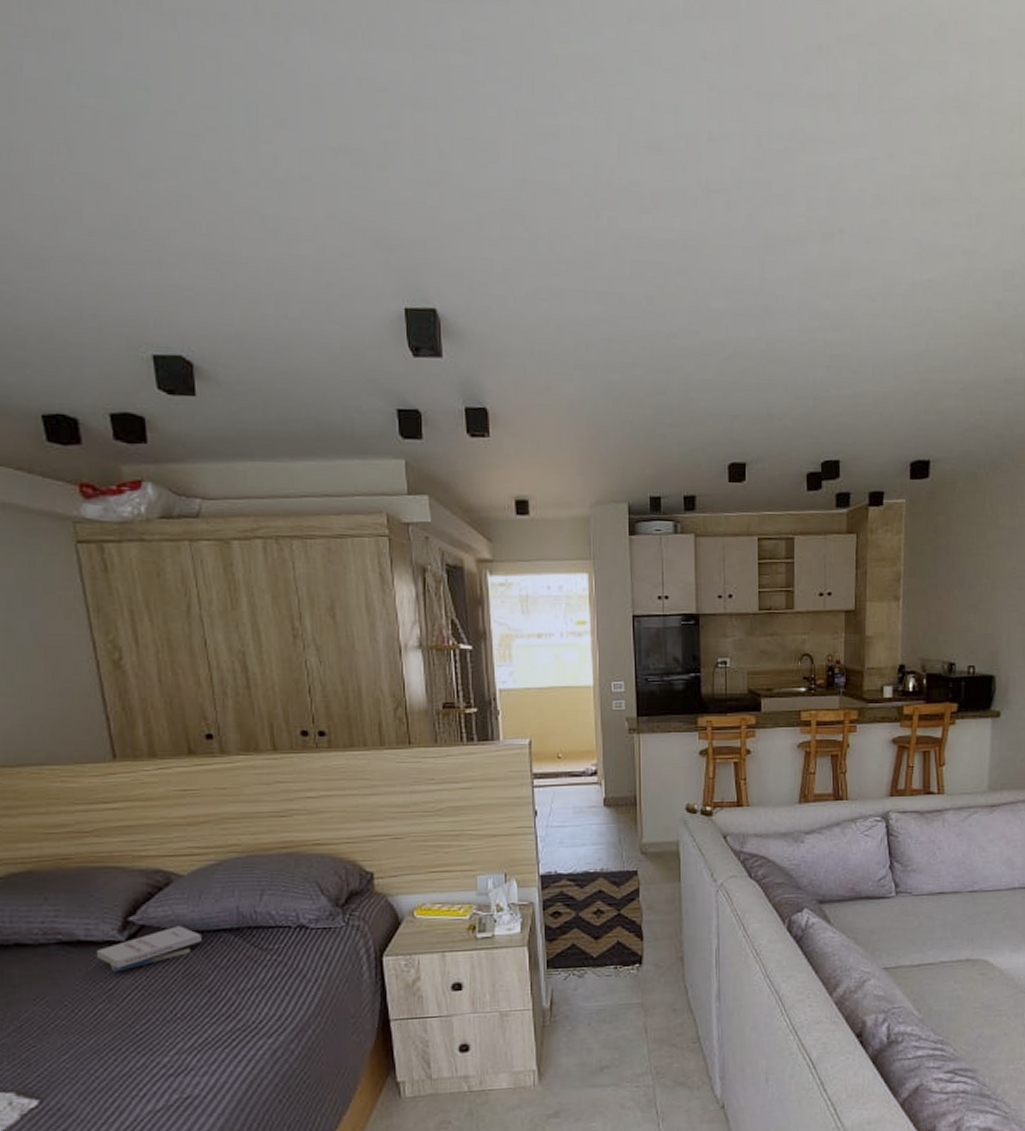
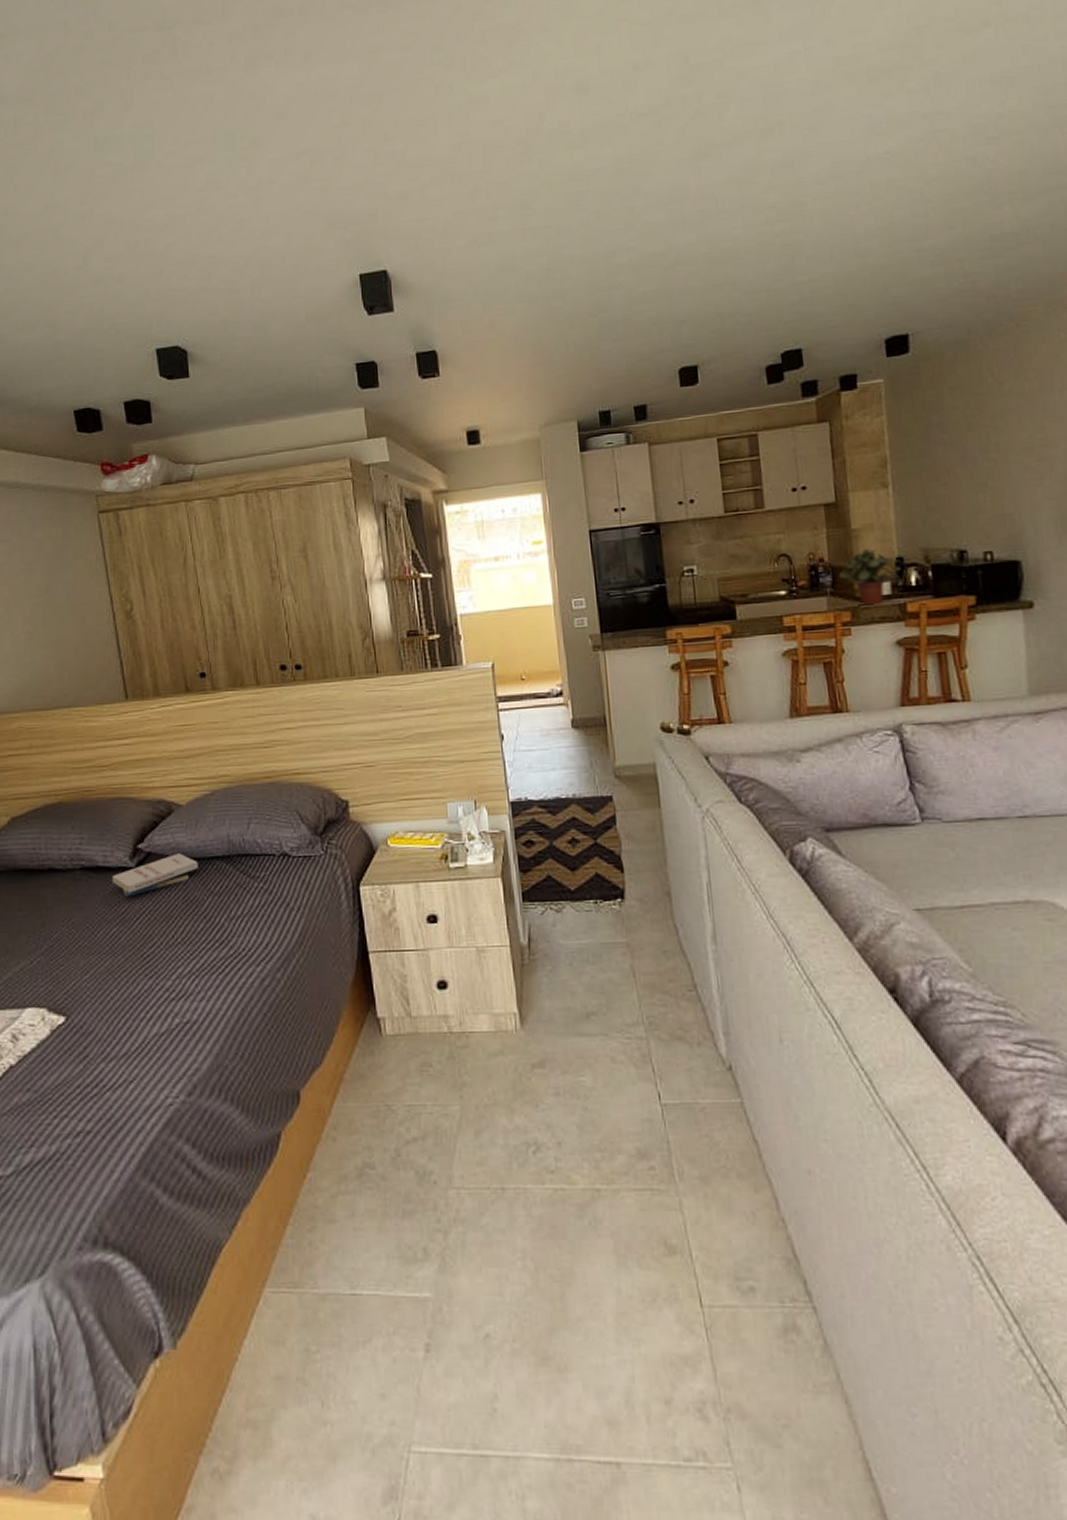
potted plant: none [852,655,903,706] -> present [839,548,901,606]

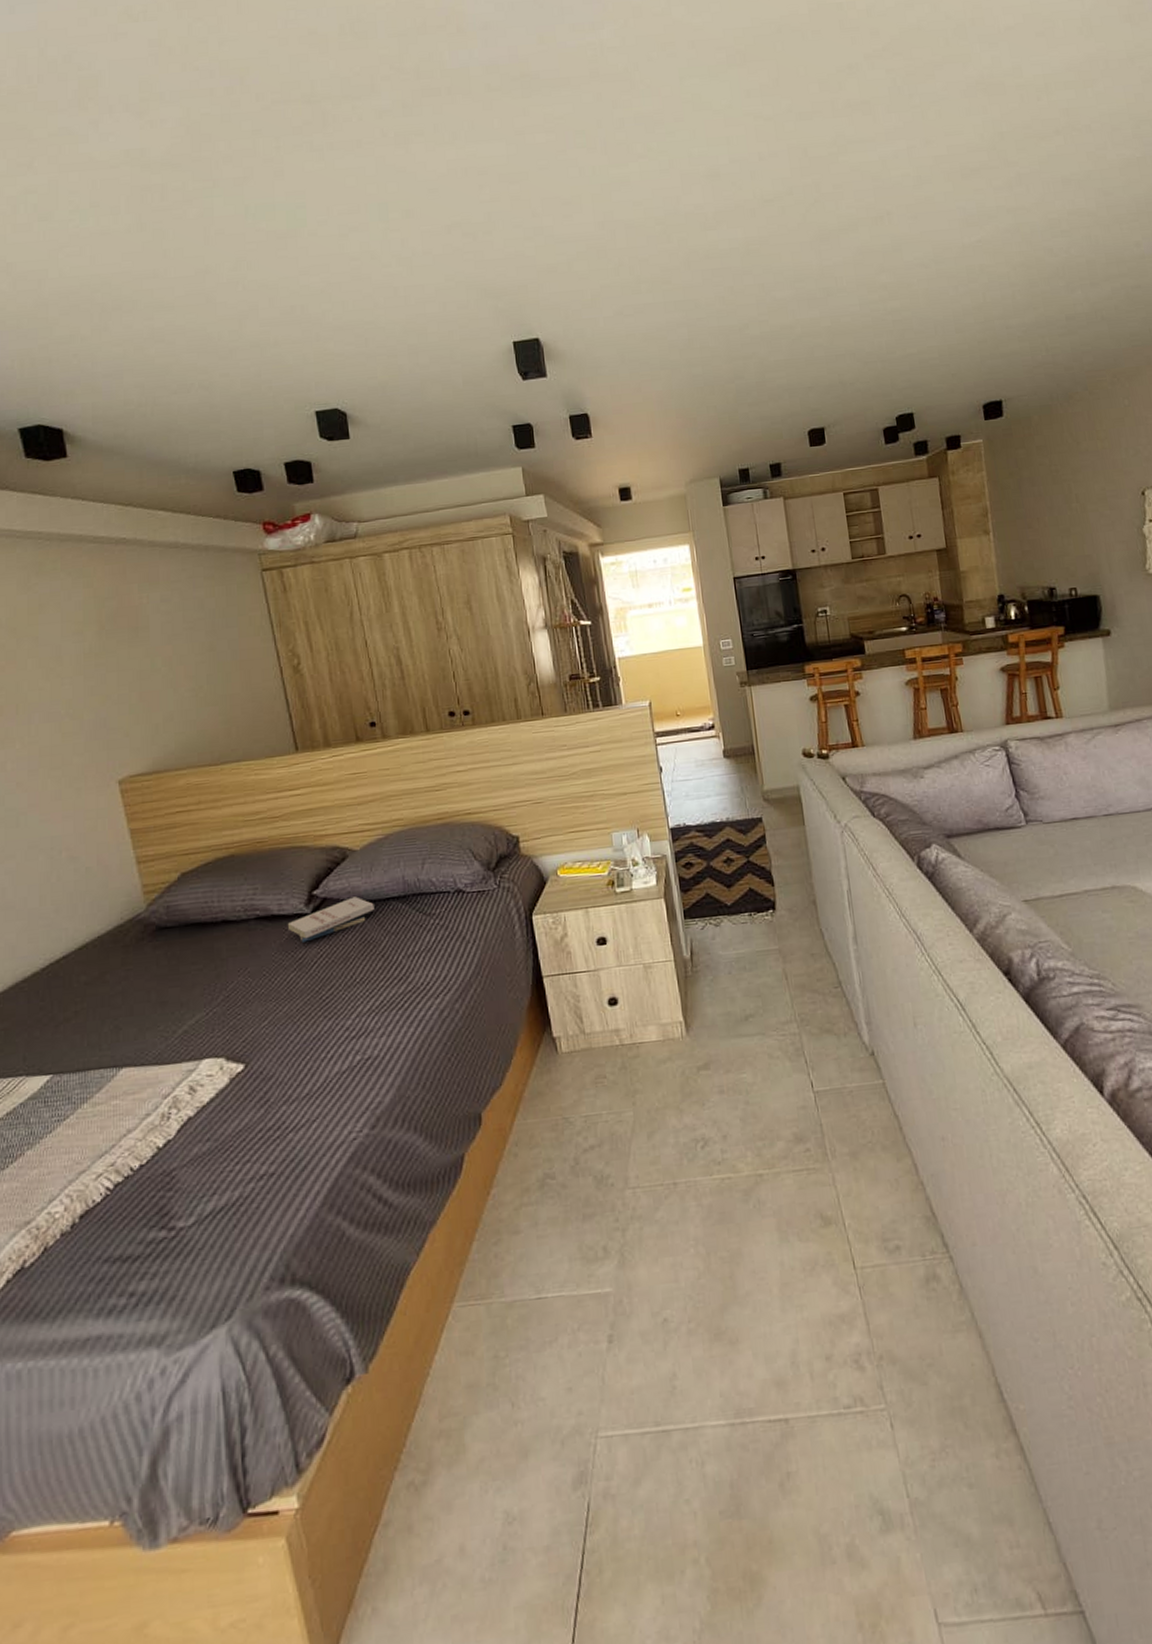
potted plant: present [839,548,901,606] -> none [951,588,1002,638]

